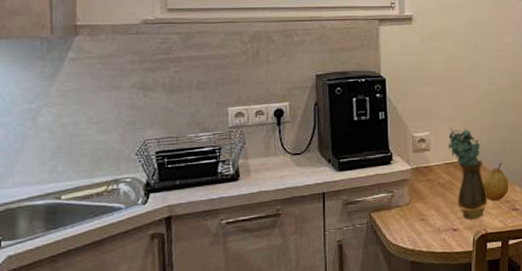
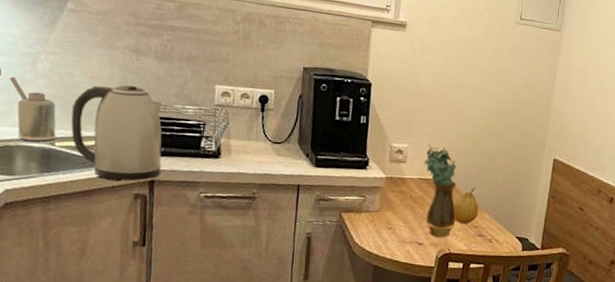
soap dispenser: none [9,135,62,200] -> present [9,76,56,142]
kettle: none [78,122,178,225] -> present [71,85,162,182]

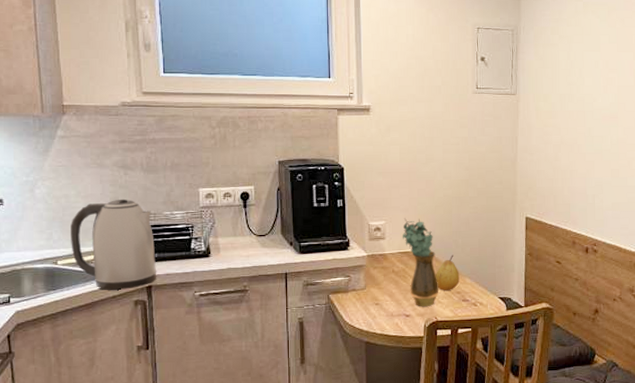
soap dispenser: present [9,76,56,142] -> none [12,205,58,264]

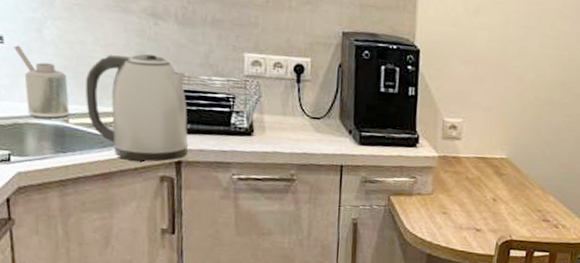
soap dispenser: none [12,205,58,264] -> present [14,45,70,119]
vase: present [402,218,439,306] -> none [480,118,518,222]
fruit: present [436,255,460,290] -> none [515,167,543,207]

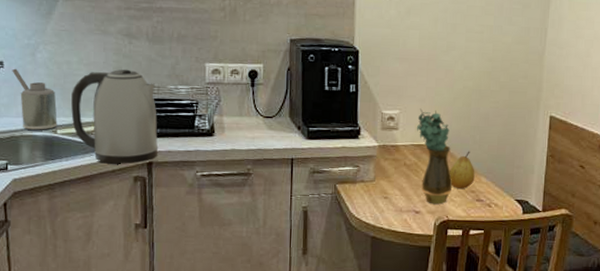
vase: none [480,118,518,222] -> present [416,108,453,204]
fruit: none [515,167,543,207] -> present [450,151,475,189]

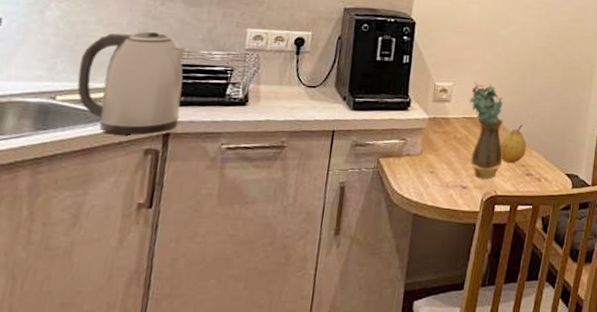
soap dispenser: present [12,68,58,131] -> none [11,26,63,97]

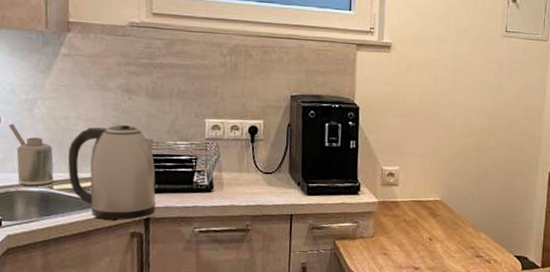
soap dispenser: none [11,26,63,97] -> present [9,123,54,187]
vase: present [469,81,504,178] -> none [416,165,452,260]
fruit: present [500,124,527,163] -> none [449,207,475,245]

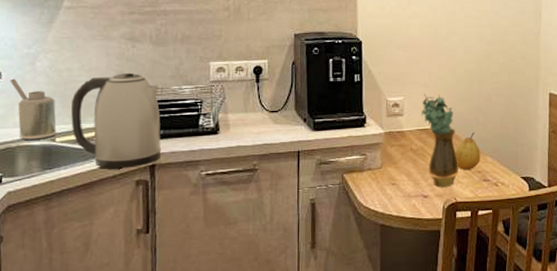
vase: none [416,165,452,260] -> present [421,94,459,187]
fruit: none [449,207,475,245] -> present [456,132,481,170]

